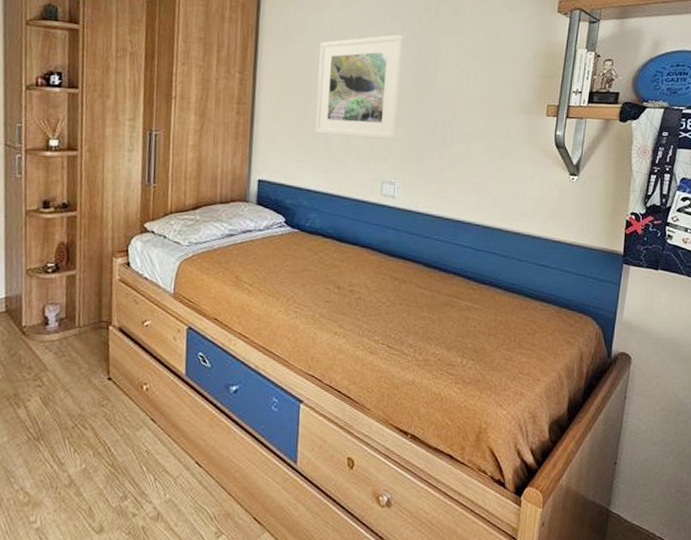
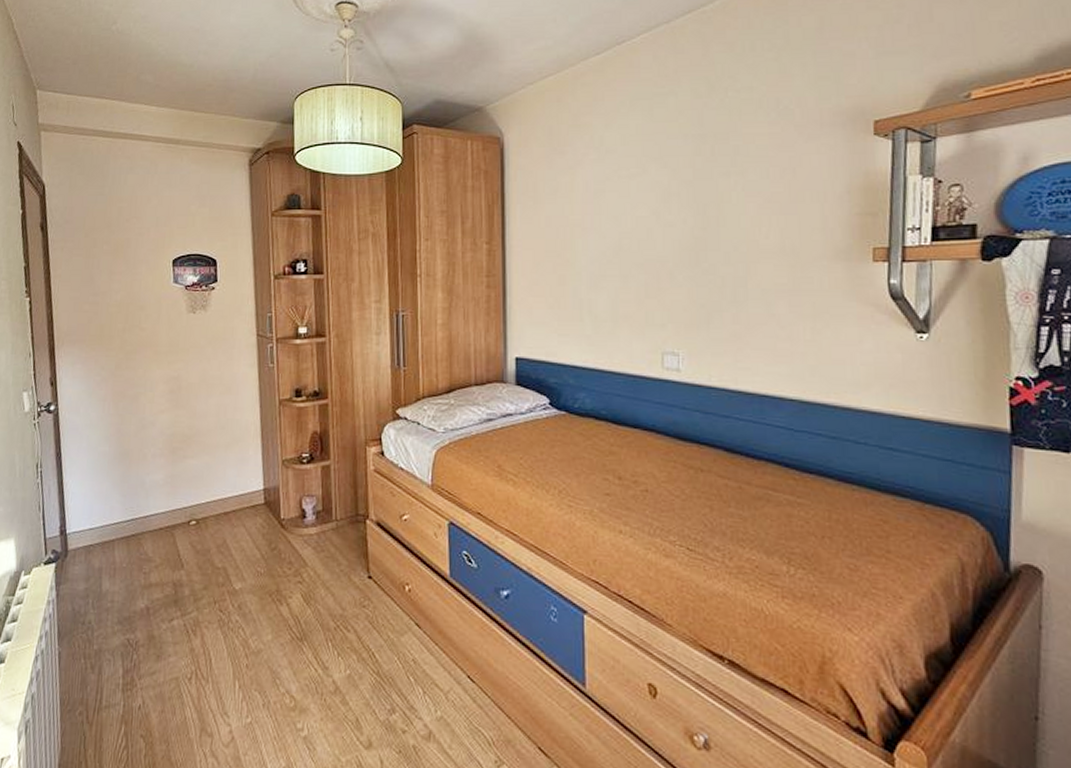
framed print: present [314,34,405,140] -> none [575,183,677,304]

